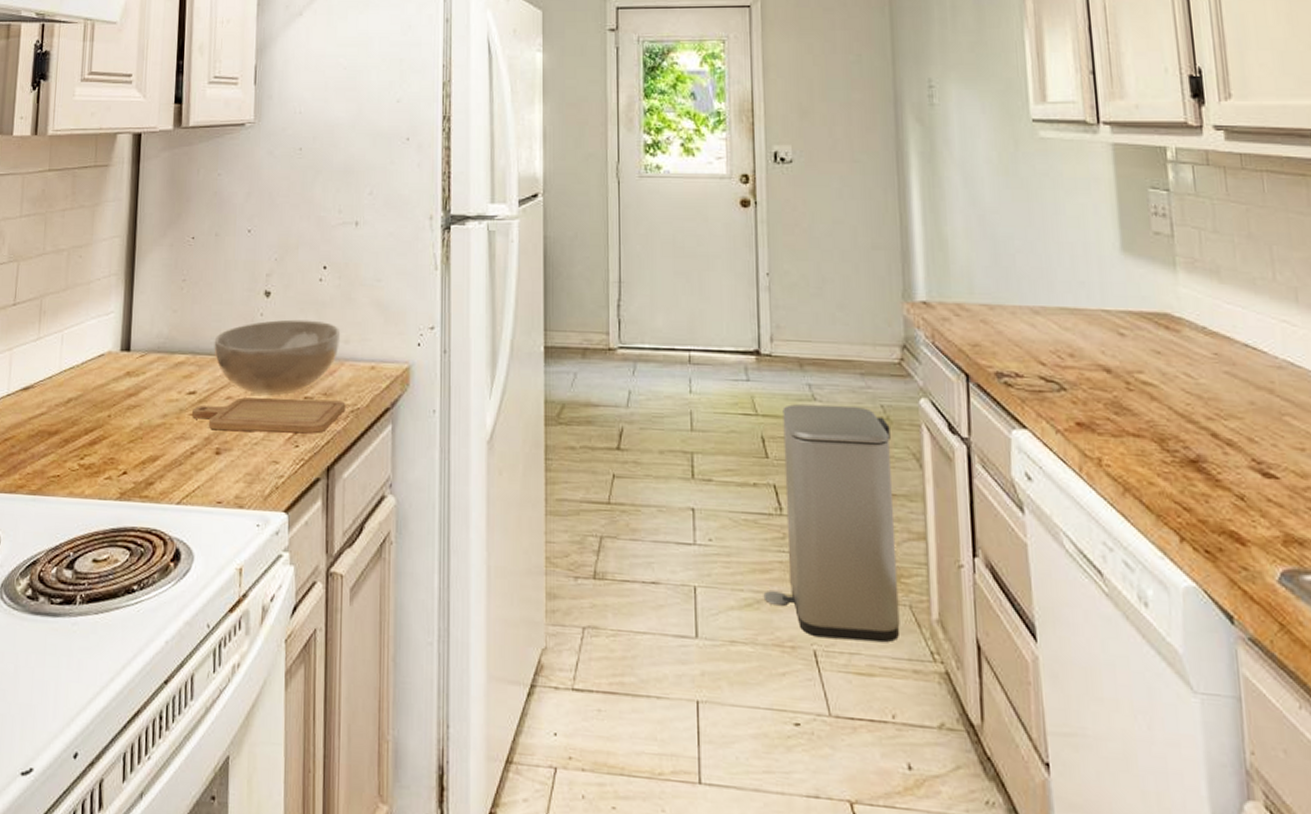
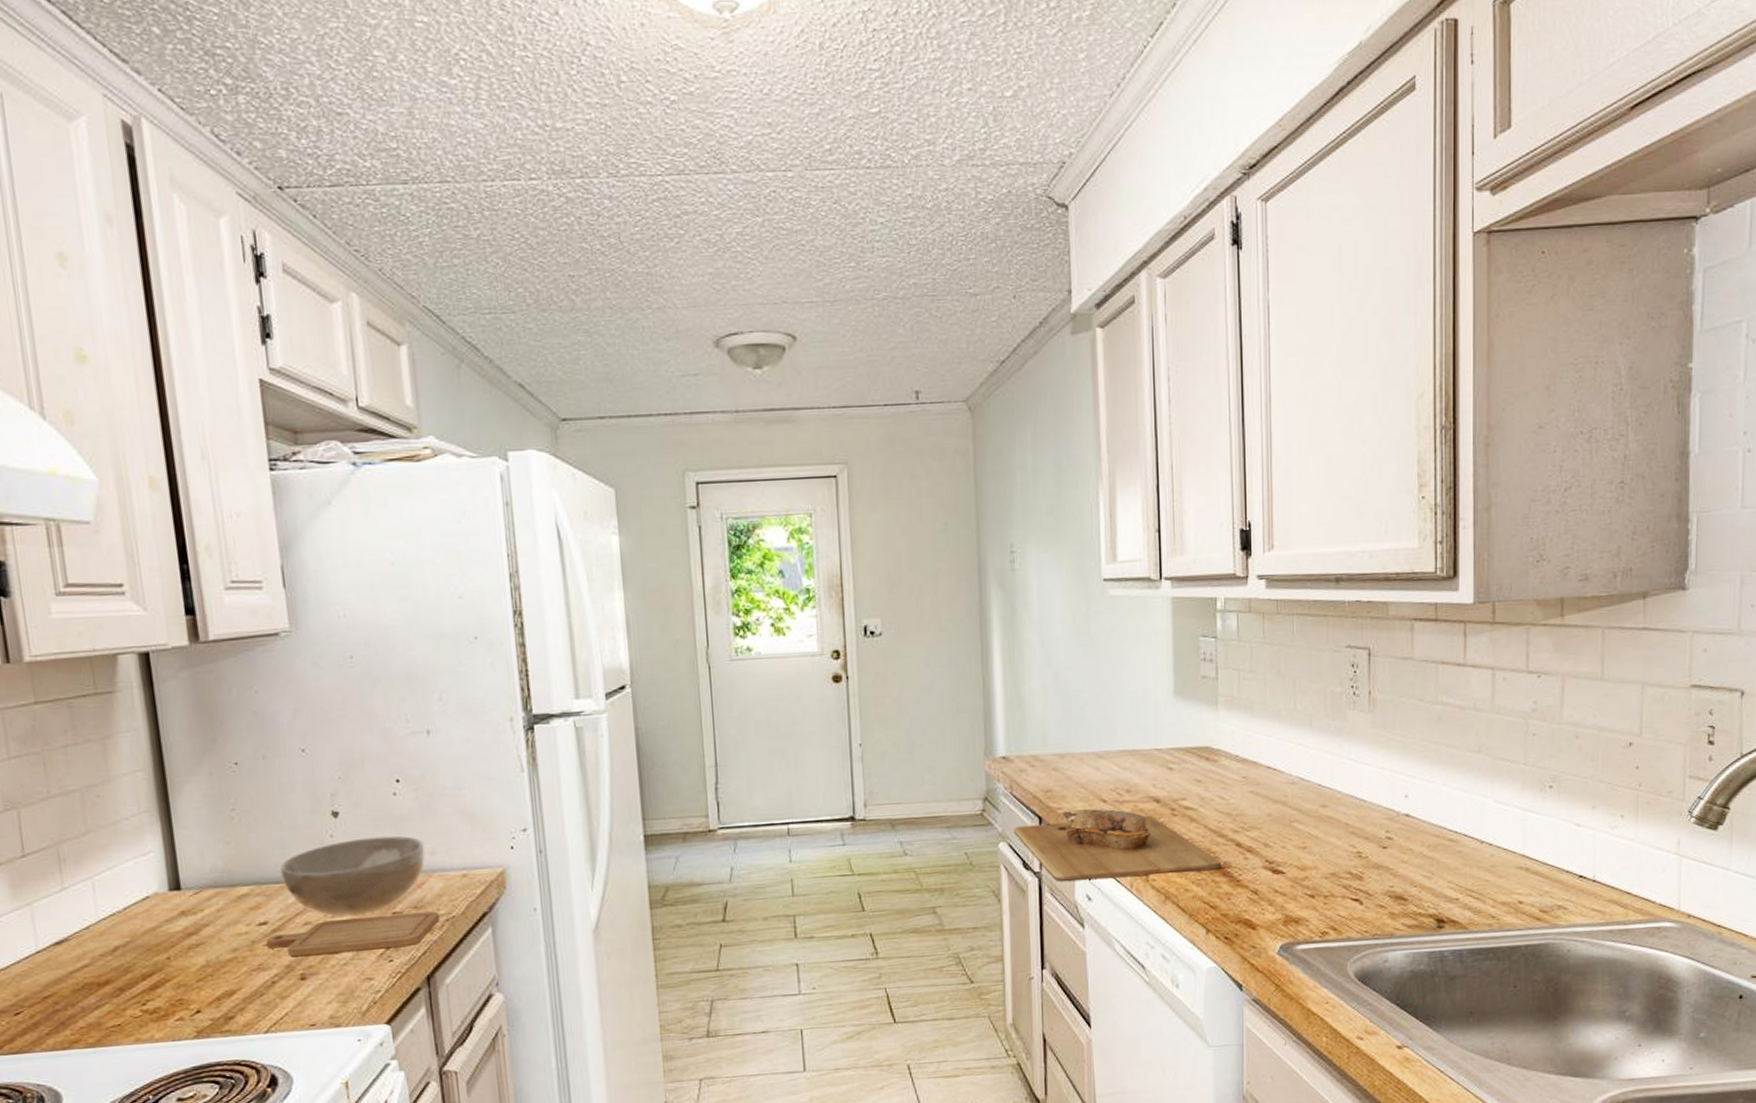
pedal bin: present [763,404,900,642] -> none [863,857,980,1054]
cutting board: none [936,371,1194,463] -> present [1013,809,1221,883]

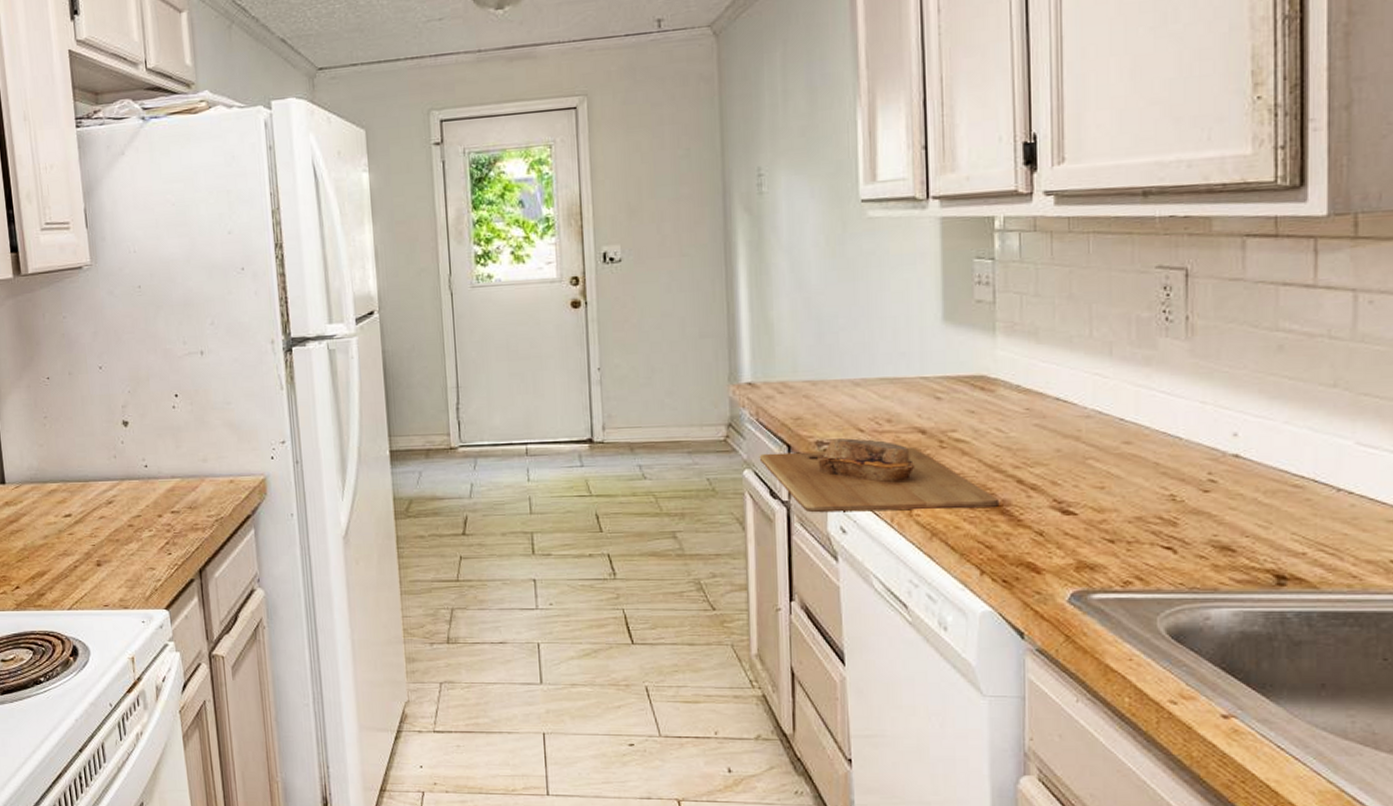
chopping board: present [266,911,440,957] -> none [70,512,211,546]
bowl: present [280,835,426,917] -> none [81,444,199,513]

